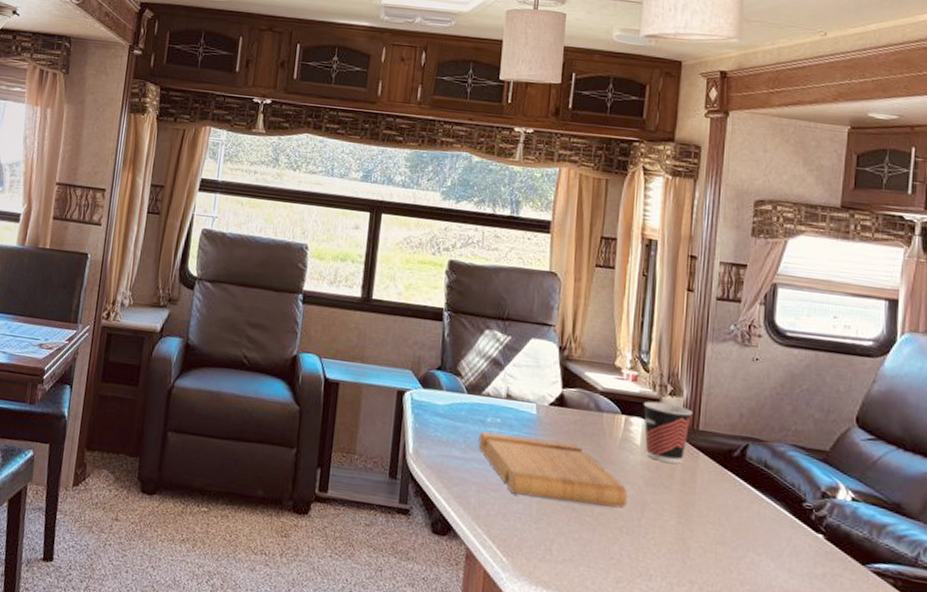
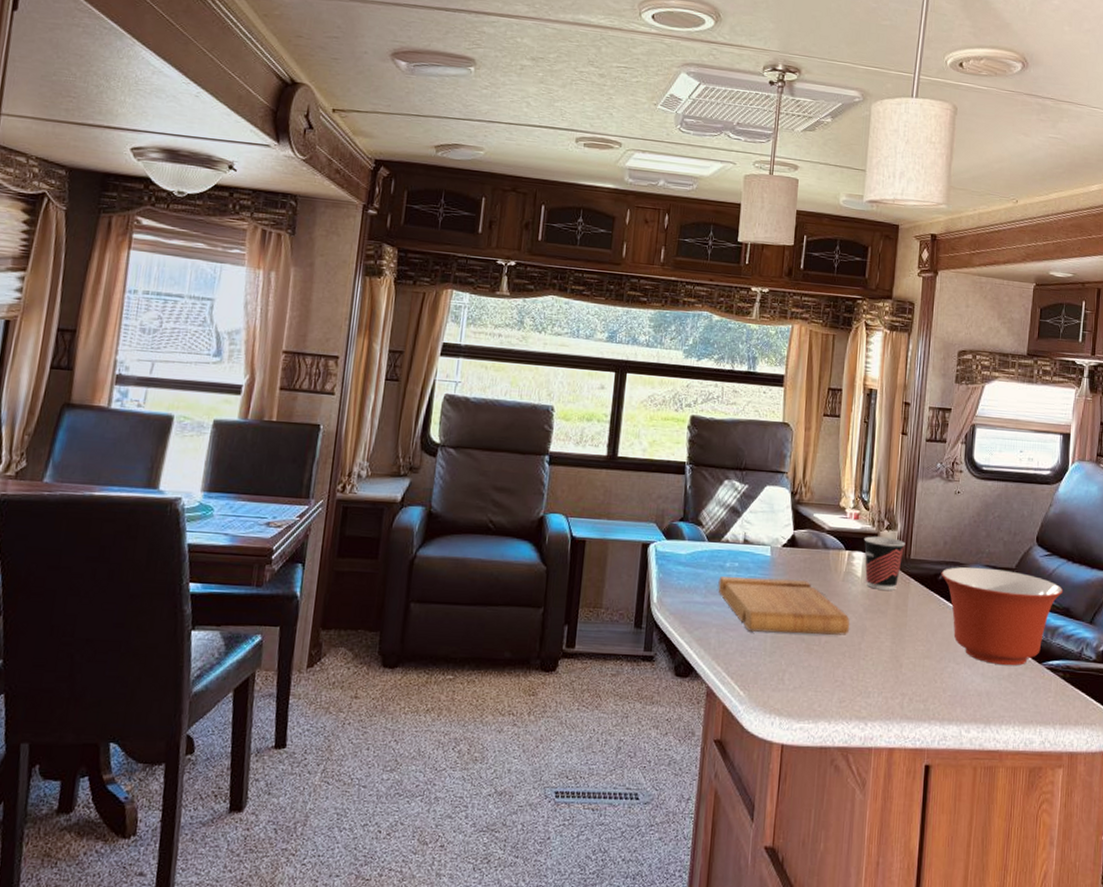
mixing bowl: none [736,443,893,565] -> present [941,566,1064,666]

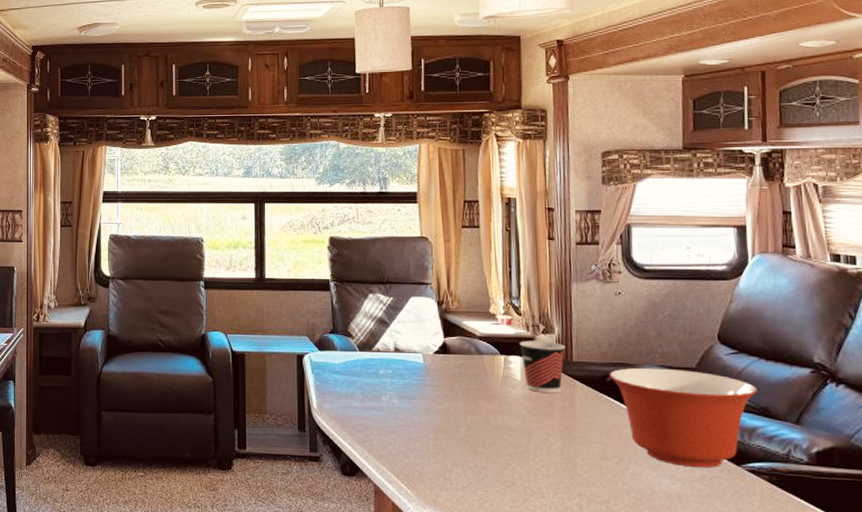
cutting board: present [718,576,850,635] -> none [374,382,515,437]

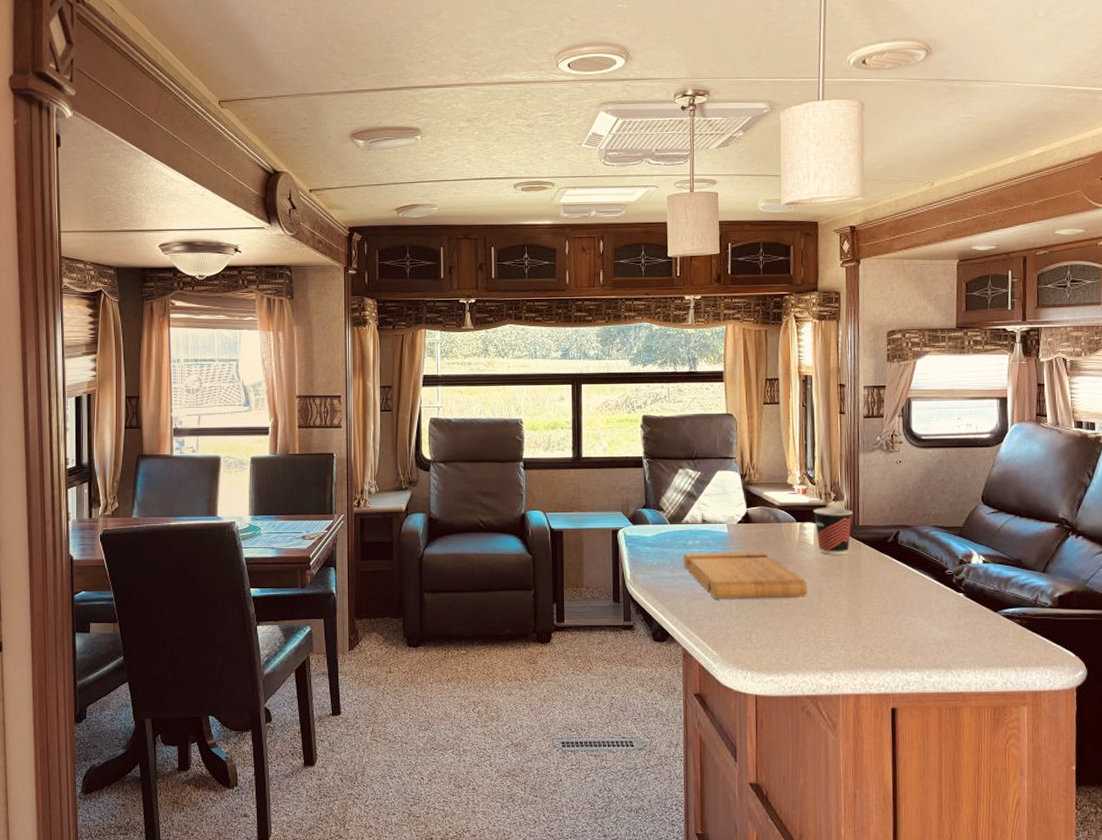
cutting board: none [374,382,515,437] -> present [683,552,808,599]
mixing bowl: present [609,367,758,468] -> none [890,528,1013,616]

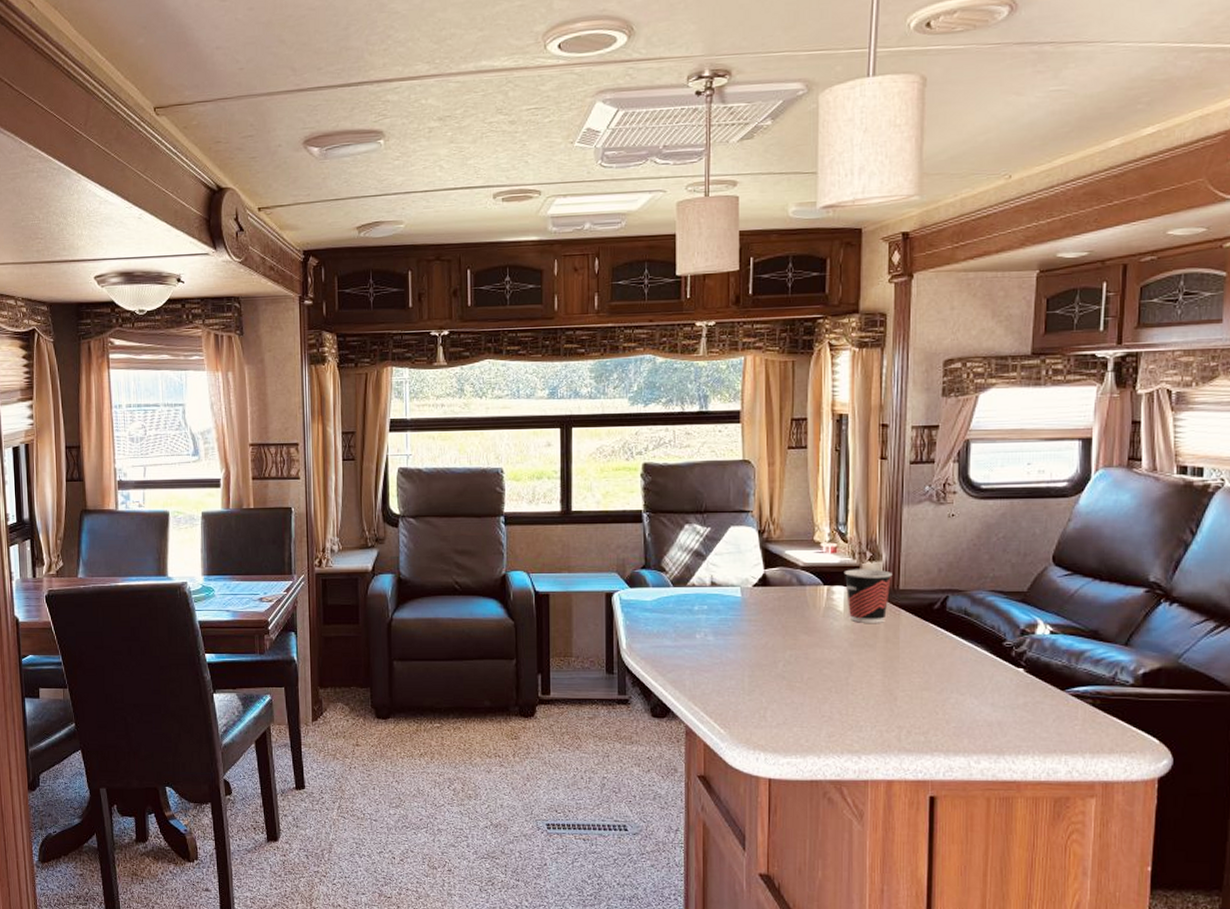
cutting board: present [683,552,808,599] -> none [688,619,835,672]

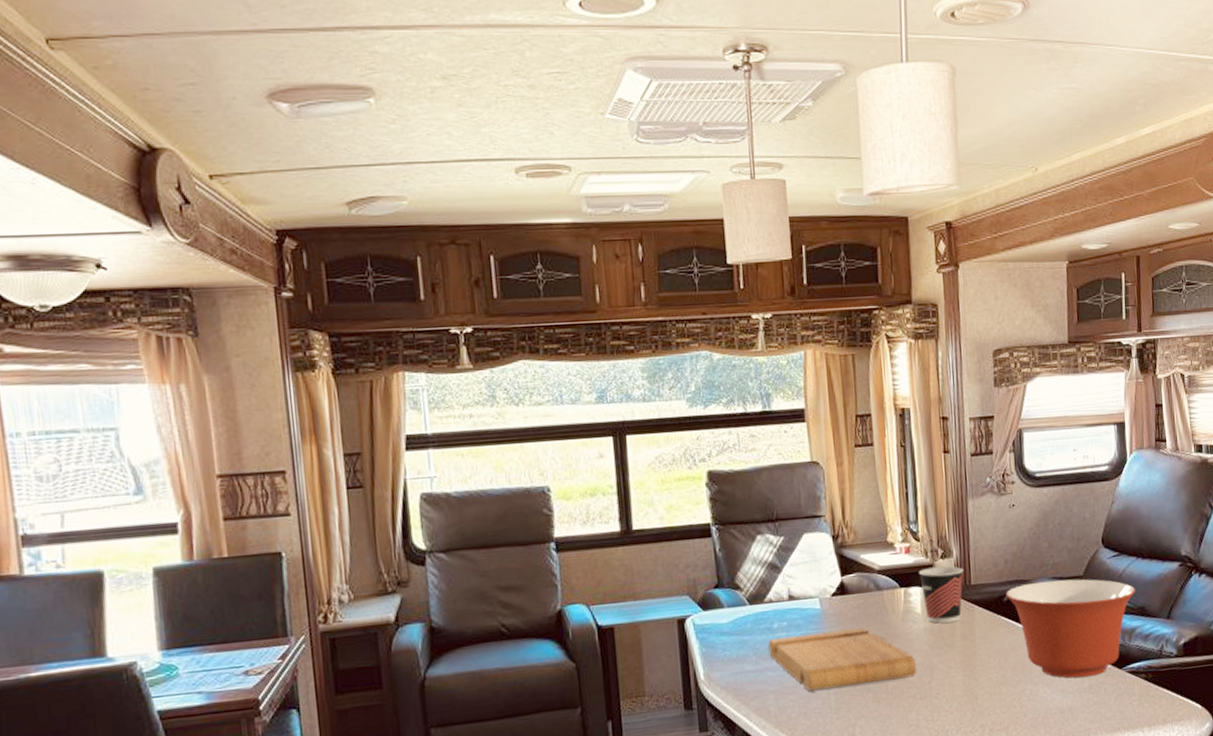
cutting board: none [688,619,835,672] -> present [768,627,917,691]
mixing bowl: none [936,593,1090,695] -> present [1005,579,1136,678]

